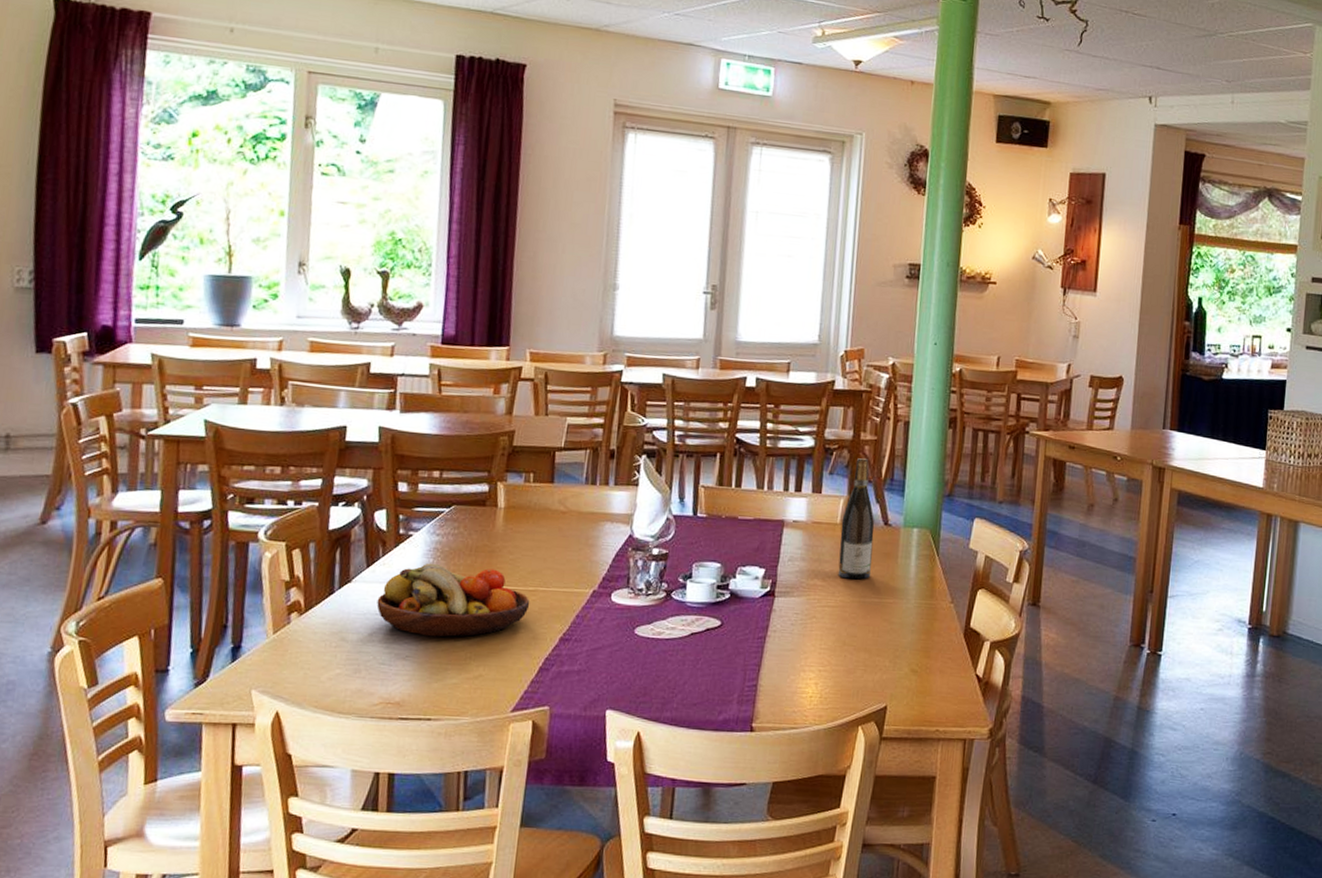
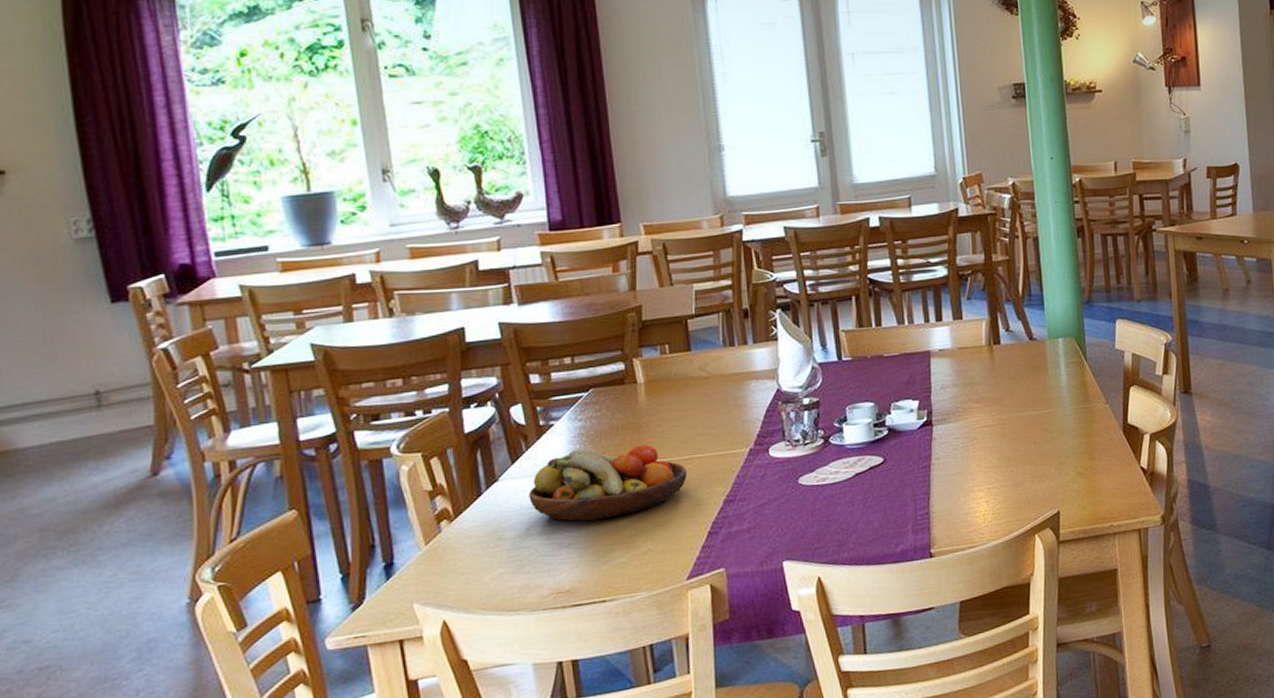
wine bottle: present [837,458,875,580] -> none [987,279,1024,397]

